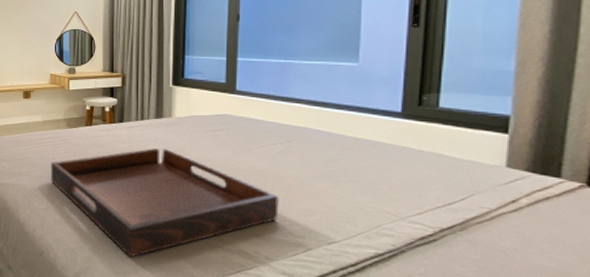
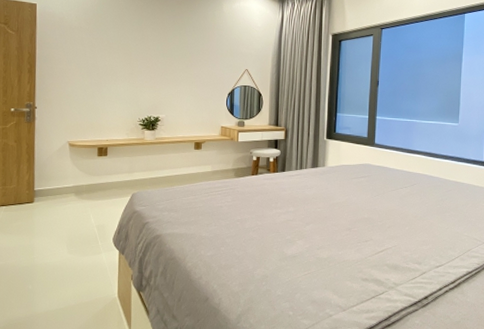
serving tray: present [51,148,279,258] -> none [218,194,404,295]

